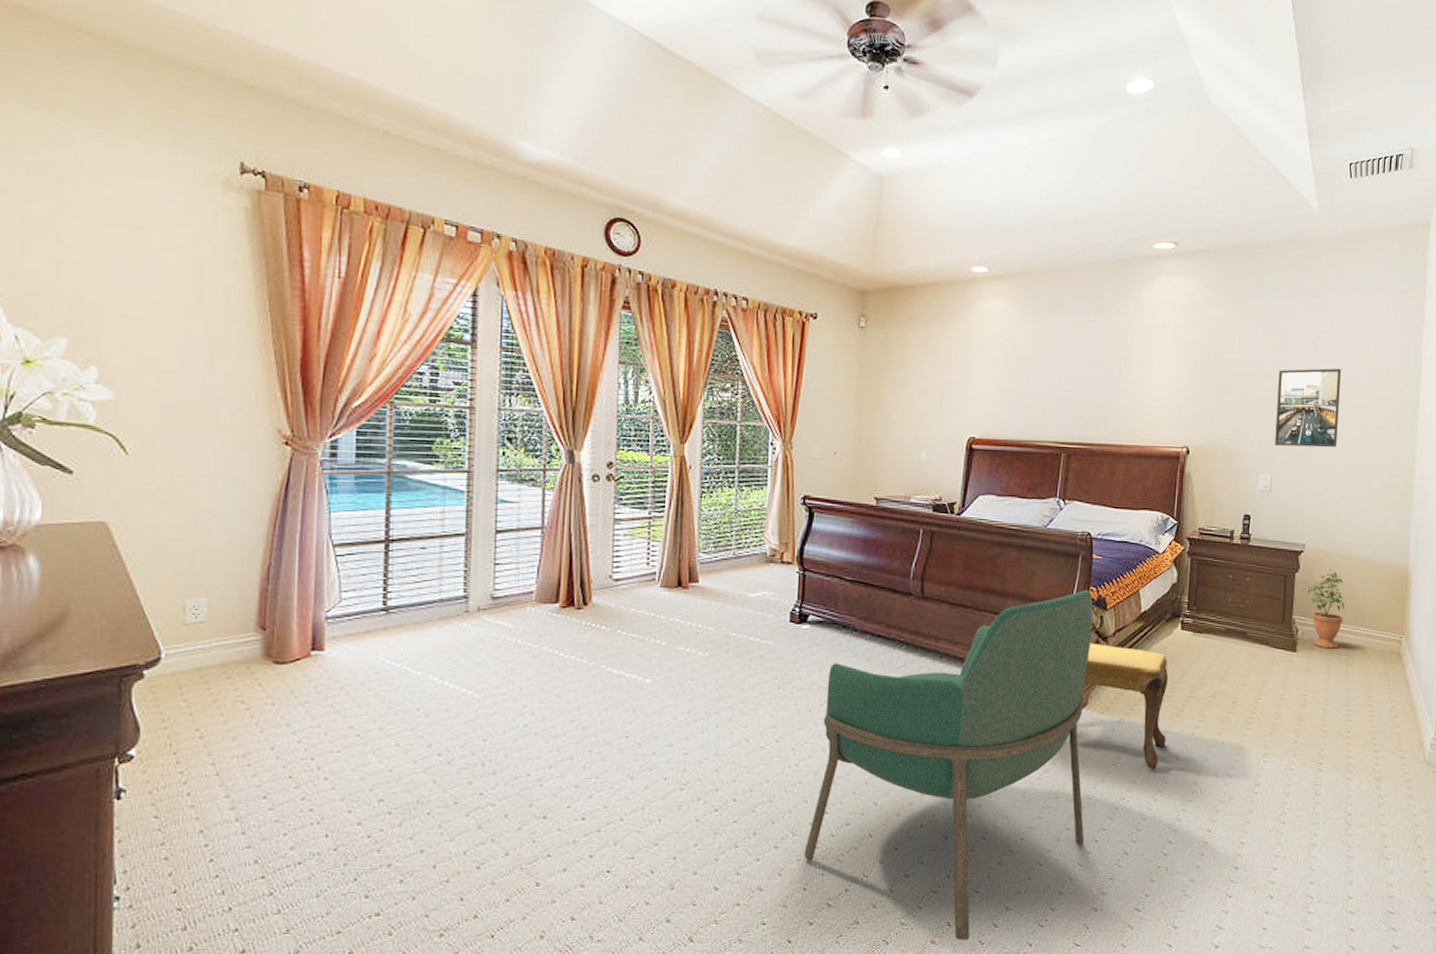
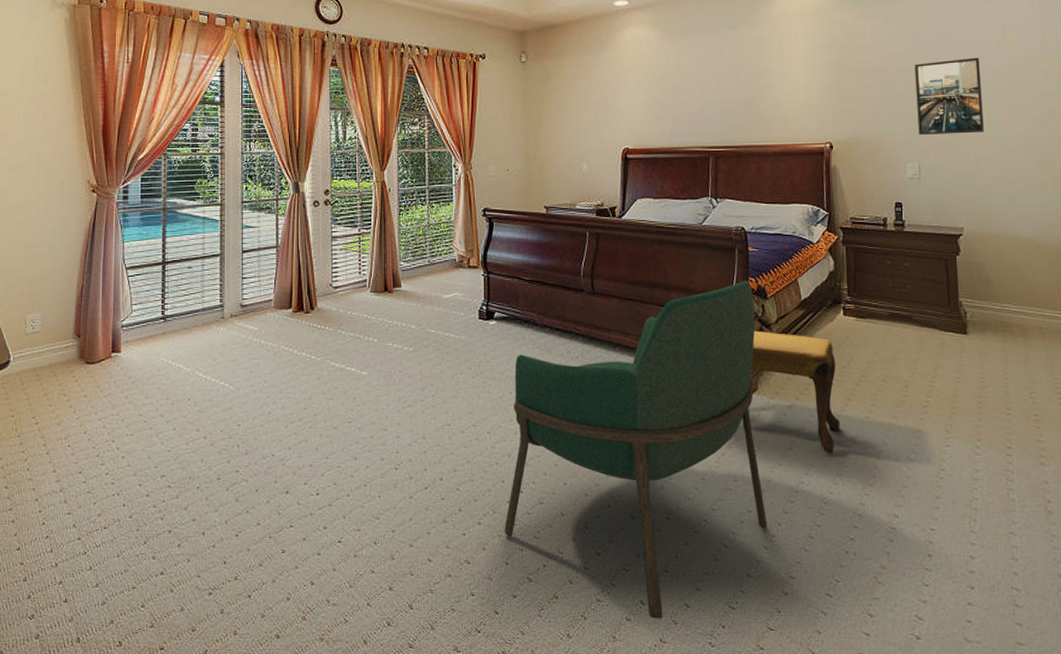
potted plant: present [1307,569,1344,649] -> none [971,251,1015,330]

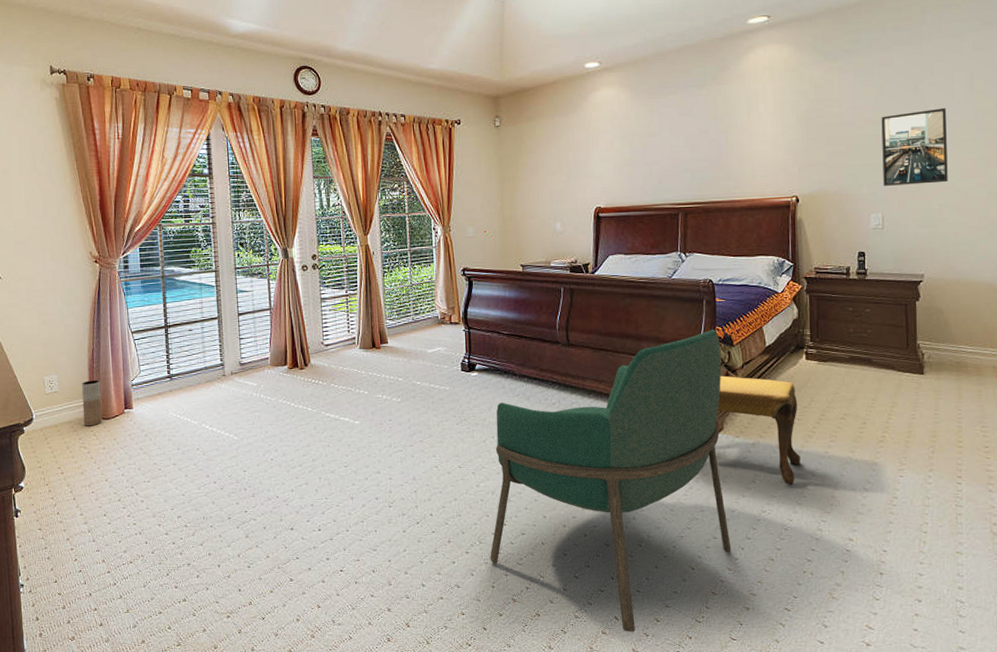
vase: none [65,320,88,371] -> present [81,380,102,426]

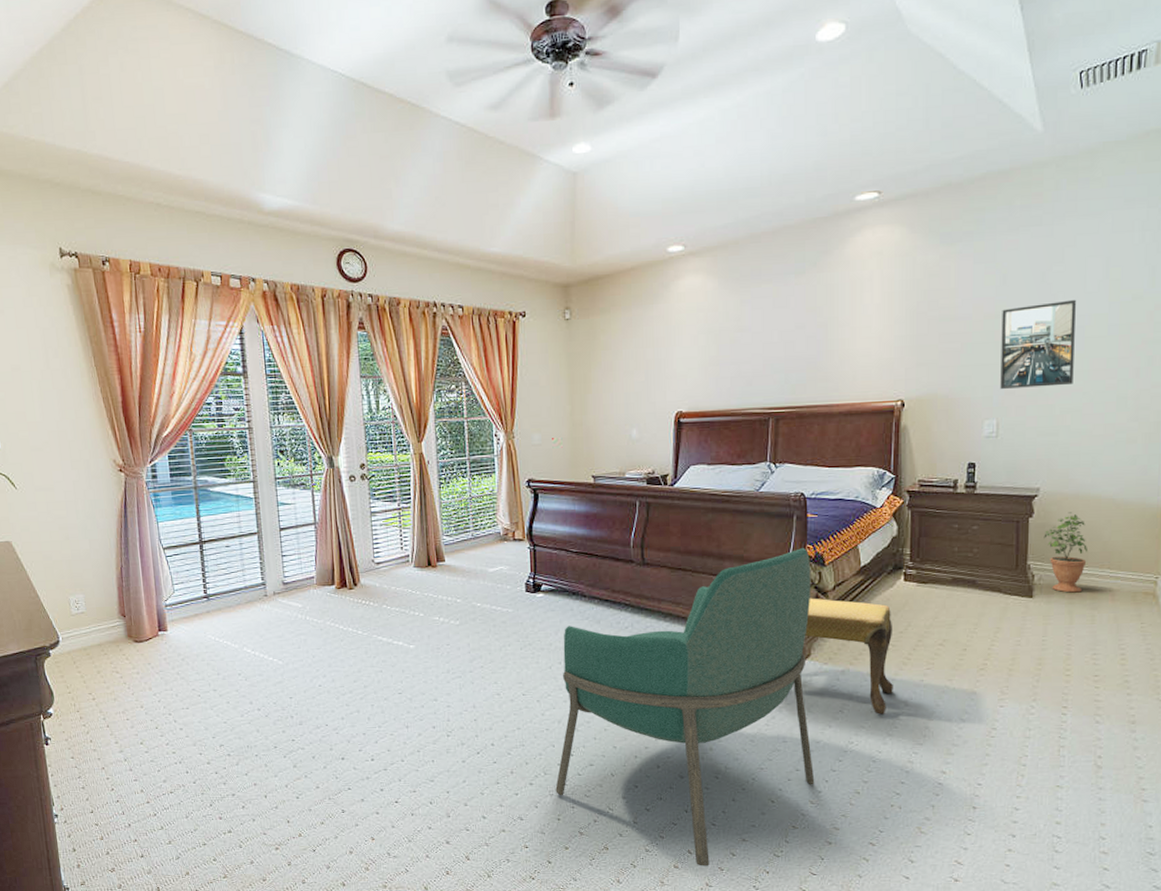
vase: present [81,380,102,426] -> none [110,600,135,650]
potted plant: none [930,296,971,370] -> present [1044,512,1087,593]

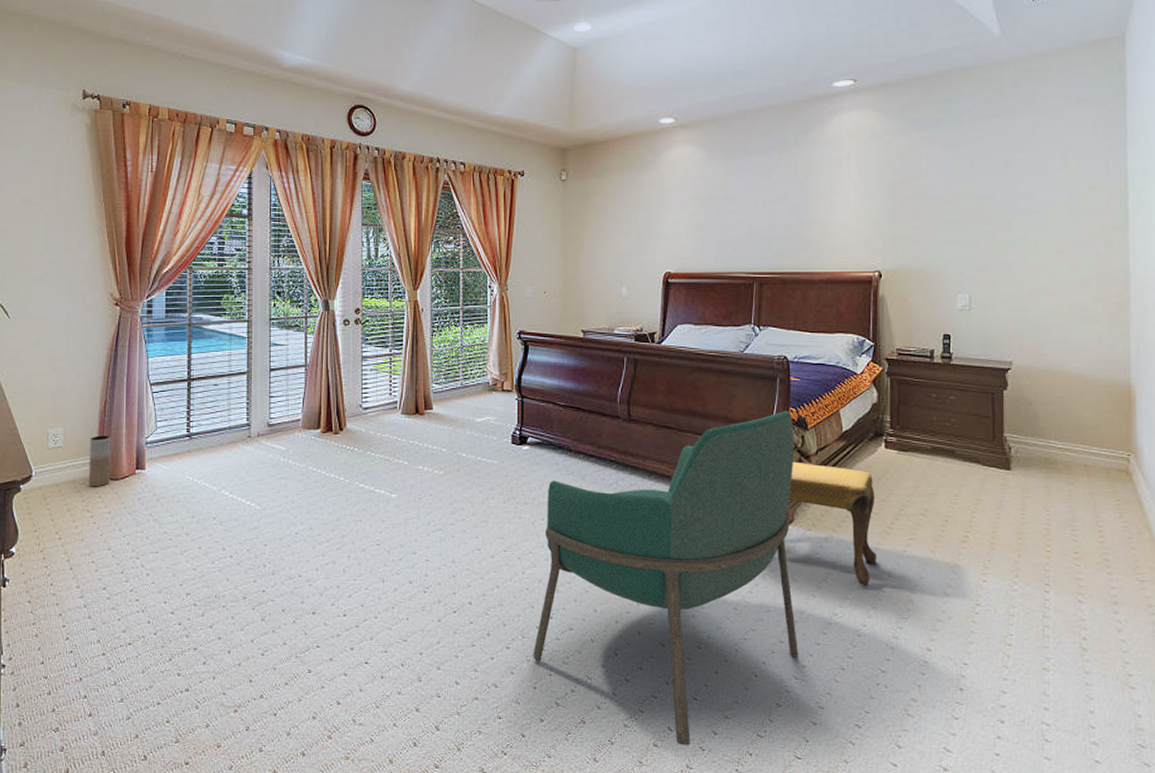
vase: none [110,600,135,650] -> present [88,436,111,487]
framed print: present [1000,299,1076,389] -> none [970,186,1039,265]
potted plant: present [1044,512,1087,593] -> none [1018,386,1061,467]

